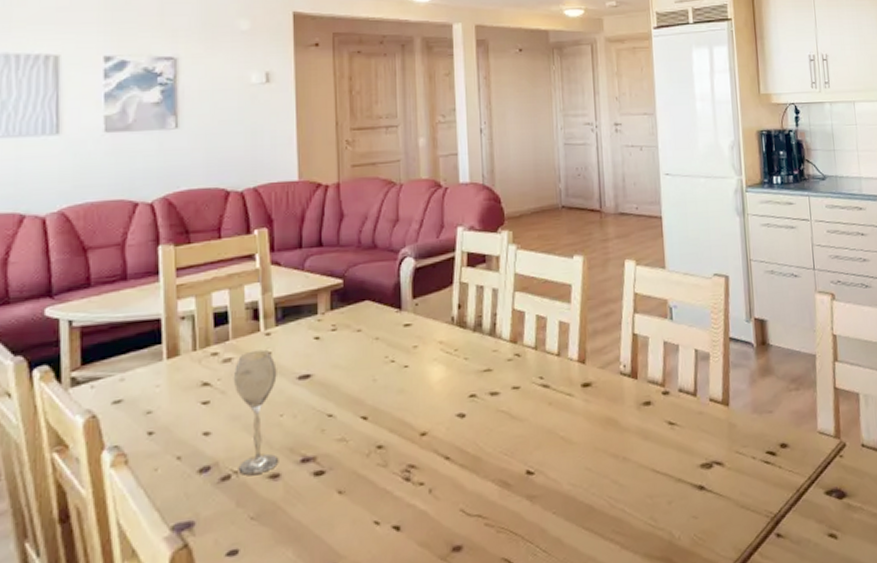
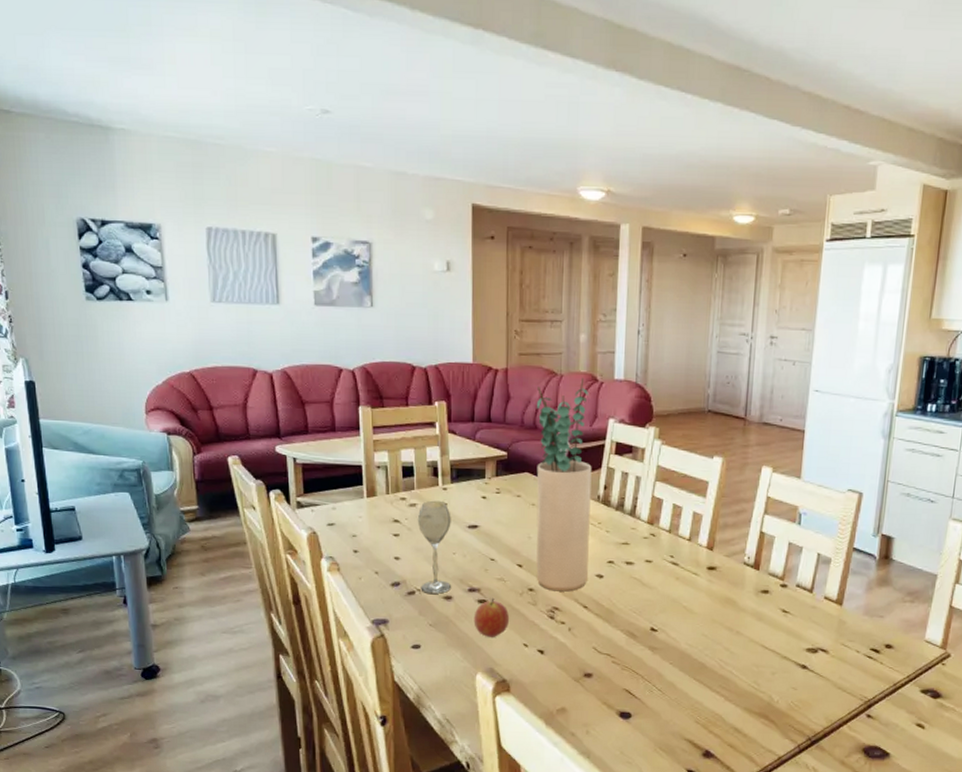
fruit: none [309,465,355,522] -> present [473,597,510,638]
vase: none [375,184,449,444] -> present [536,377,592,592]

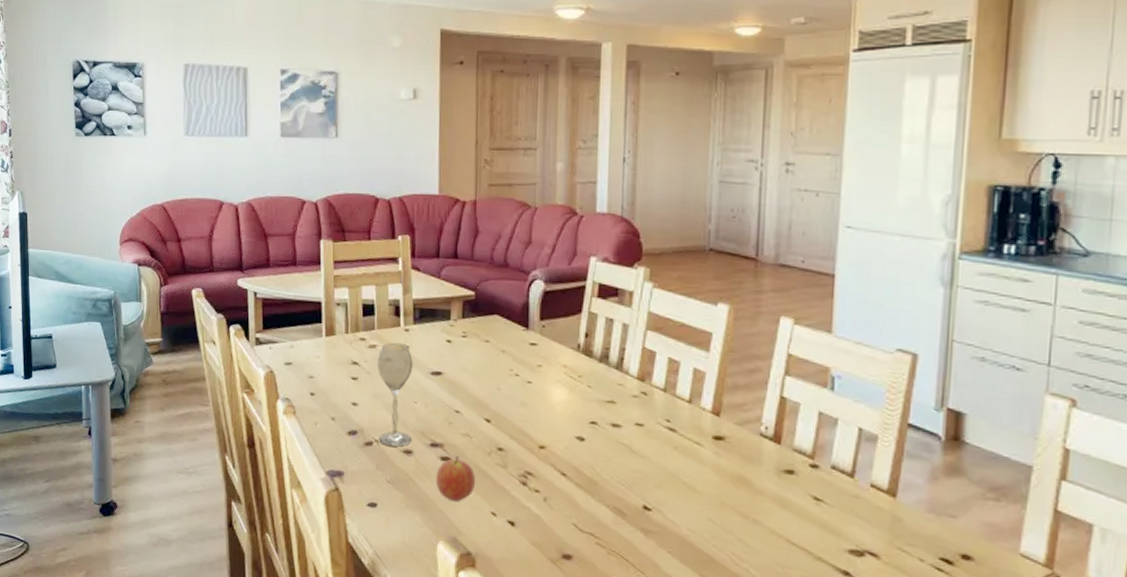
vase: present [536,377,592,592] -> none [506,210,571,455]

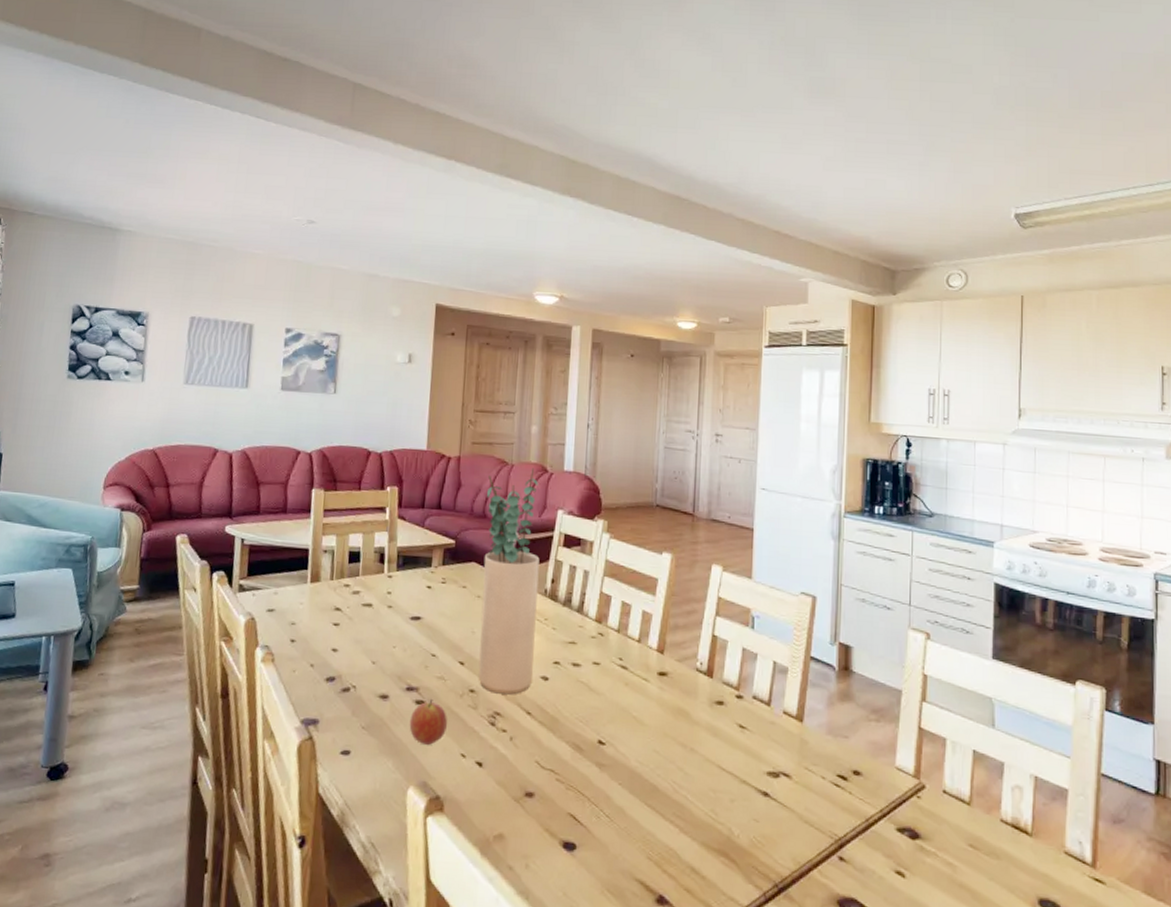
wineglass: present [376,342,413,447] -> none [356,588,395,692]
vase: none [506,210,571,455] -> present [478,467,540,695]

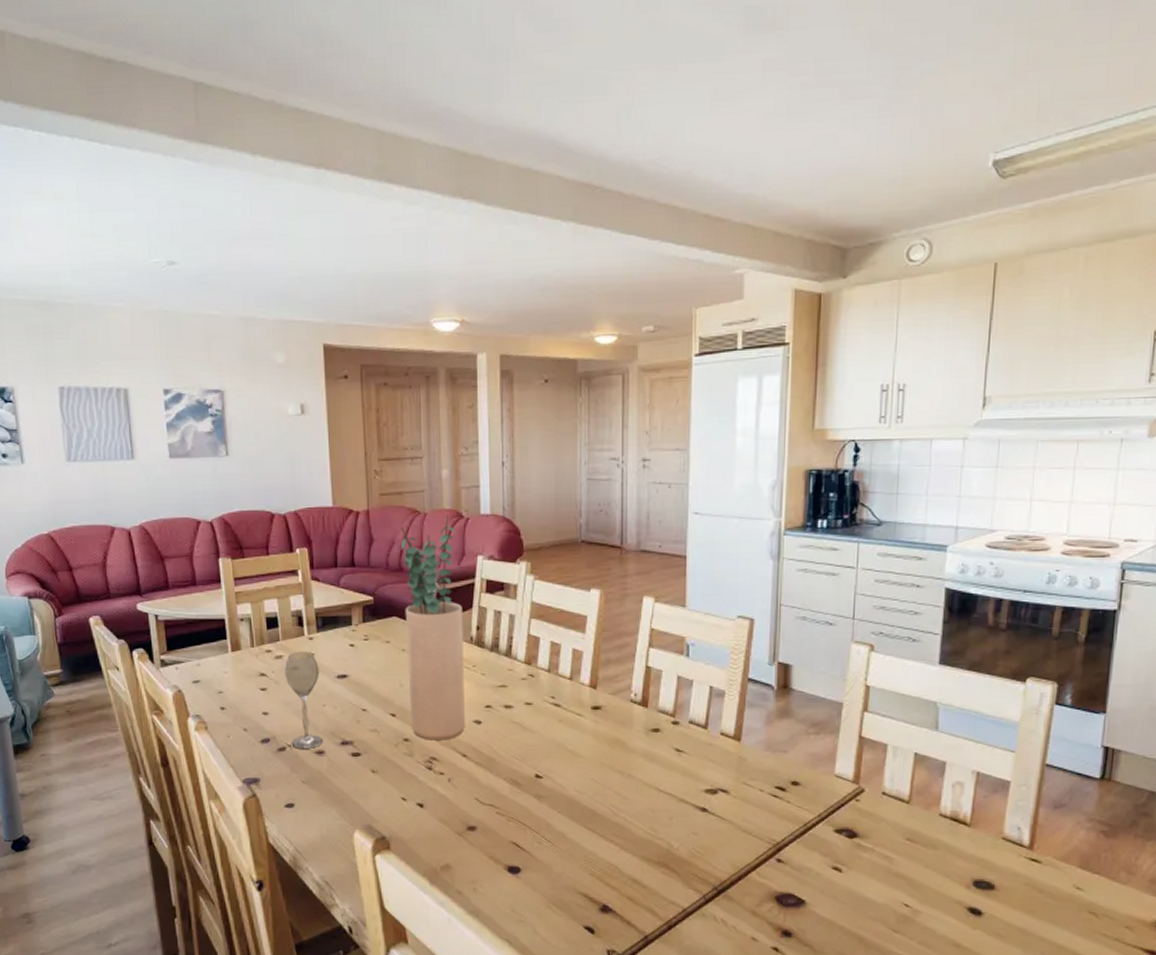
wineglass: none [356,588,395,692] -> present [284,651,322,749]
fruit: present [409,698,448,746] -> none [348,750,386,793]

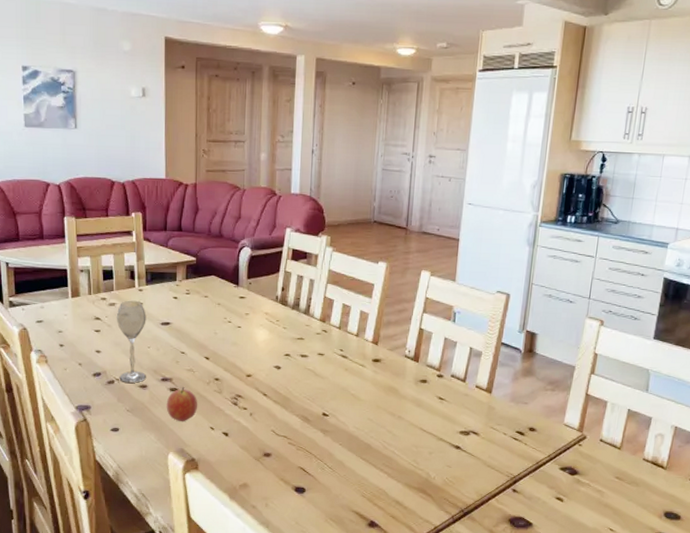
fruit: none [348,750,386,793] -> present [166,386,198,422]
vase: present [401,514,466,740] -> none [221,191,271,381]

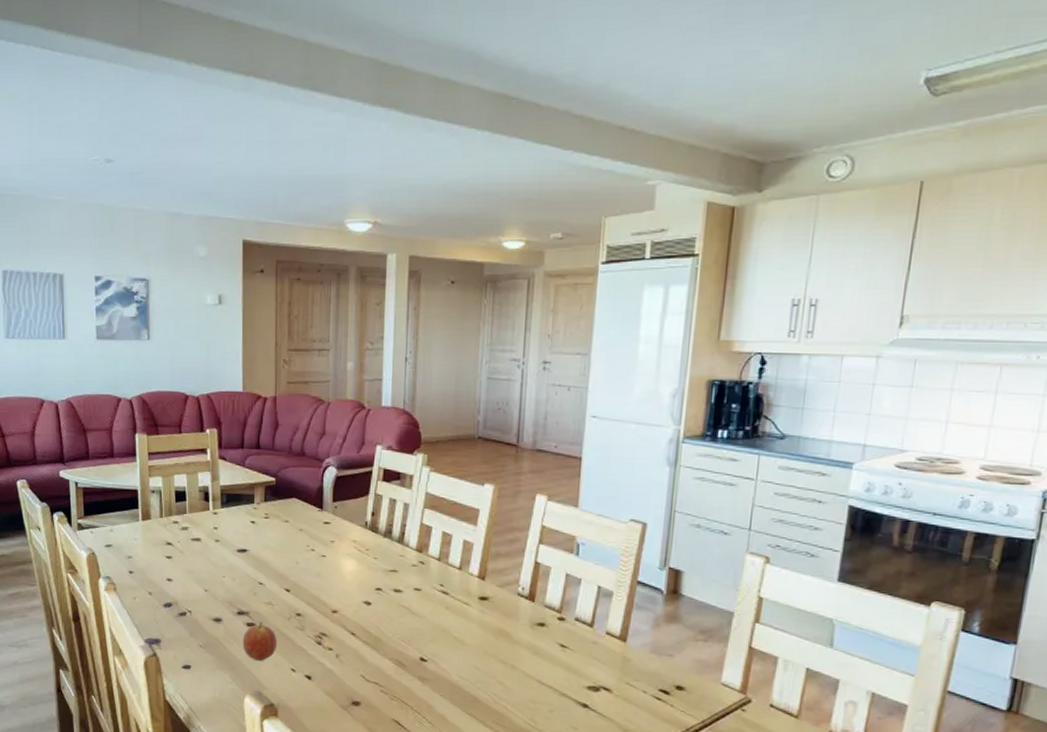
wineglass: present [116,300,146,383] -> none [189,524,221,616]

